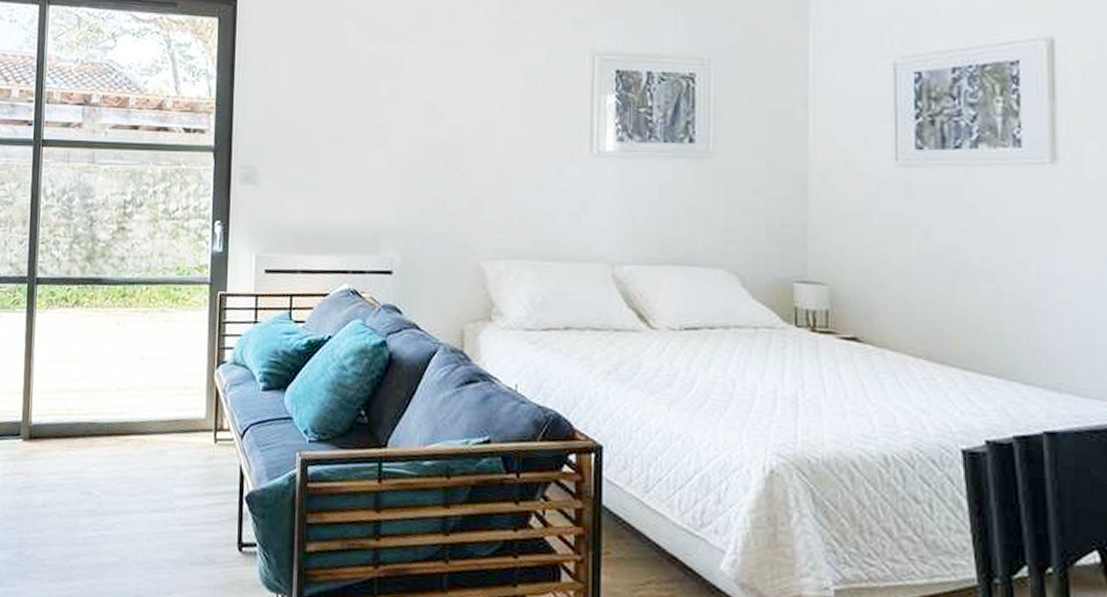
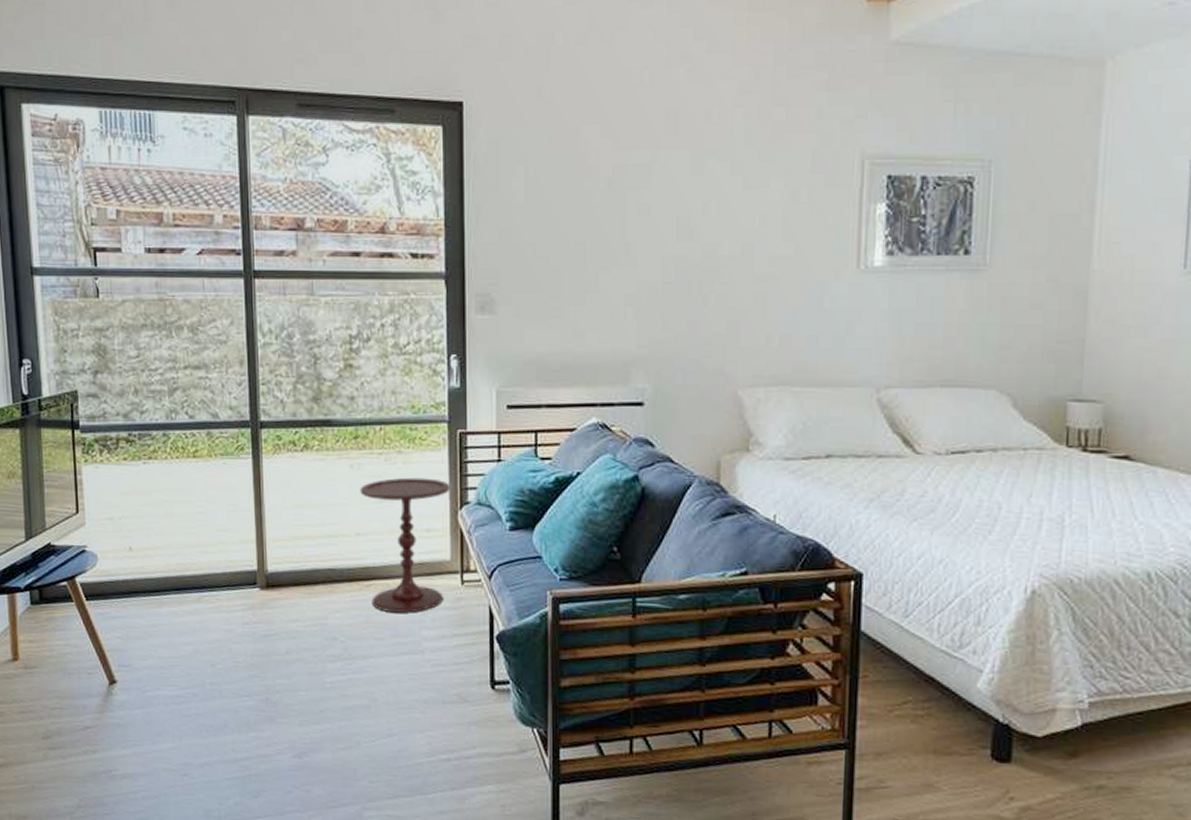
side table: none [124,335,209,470] -> present [360,477,451,613]

